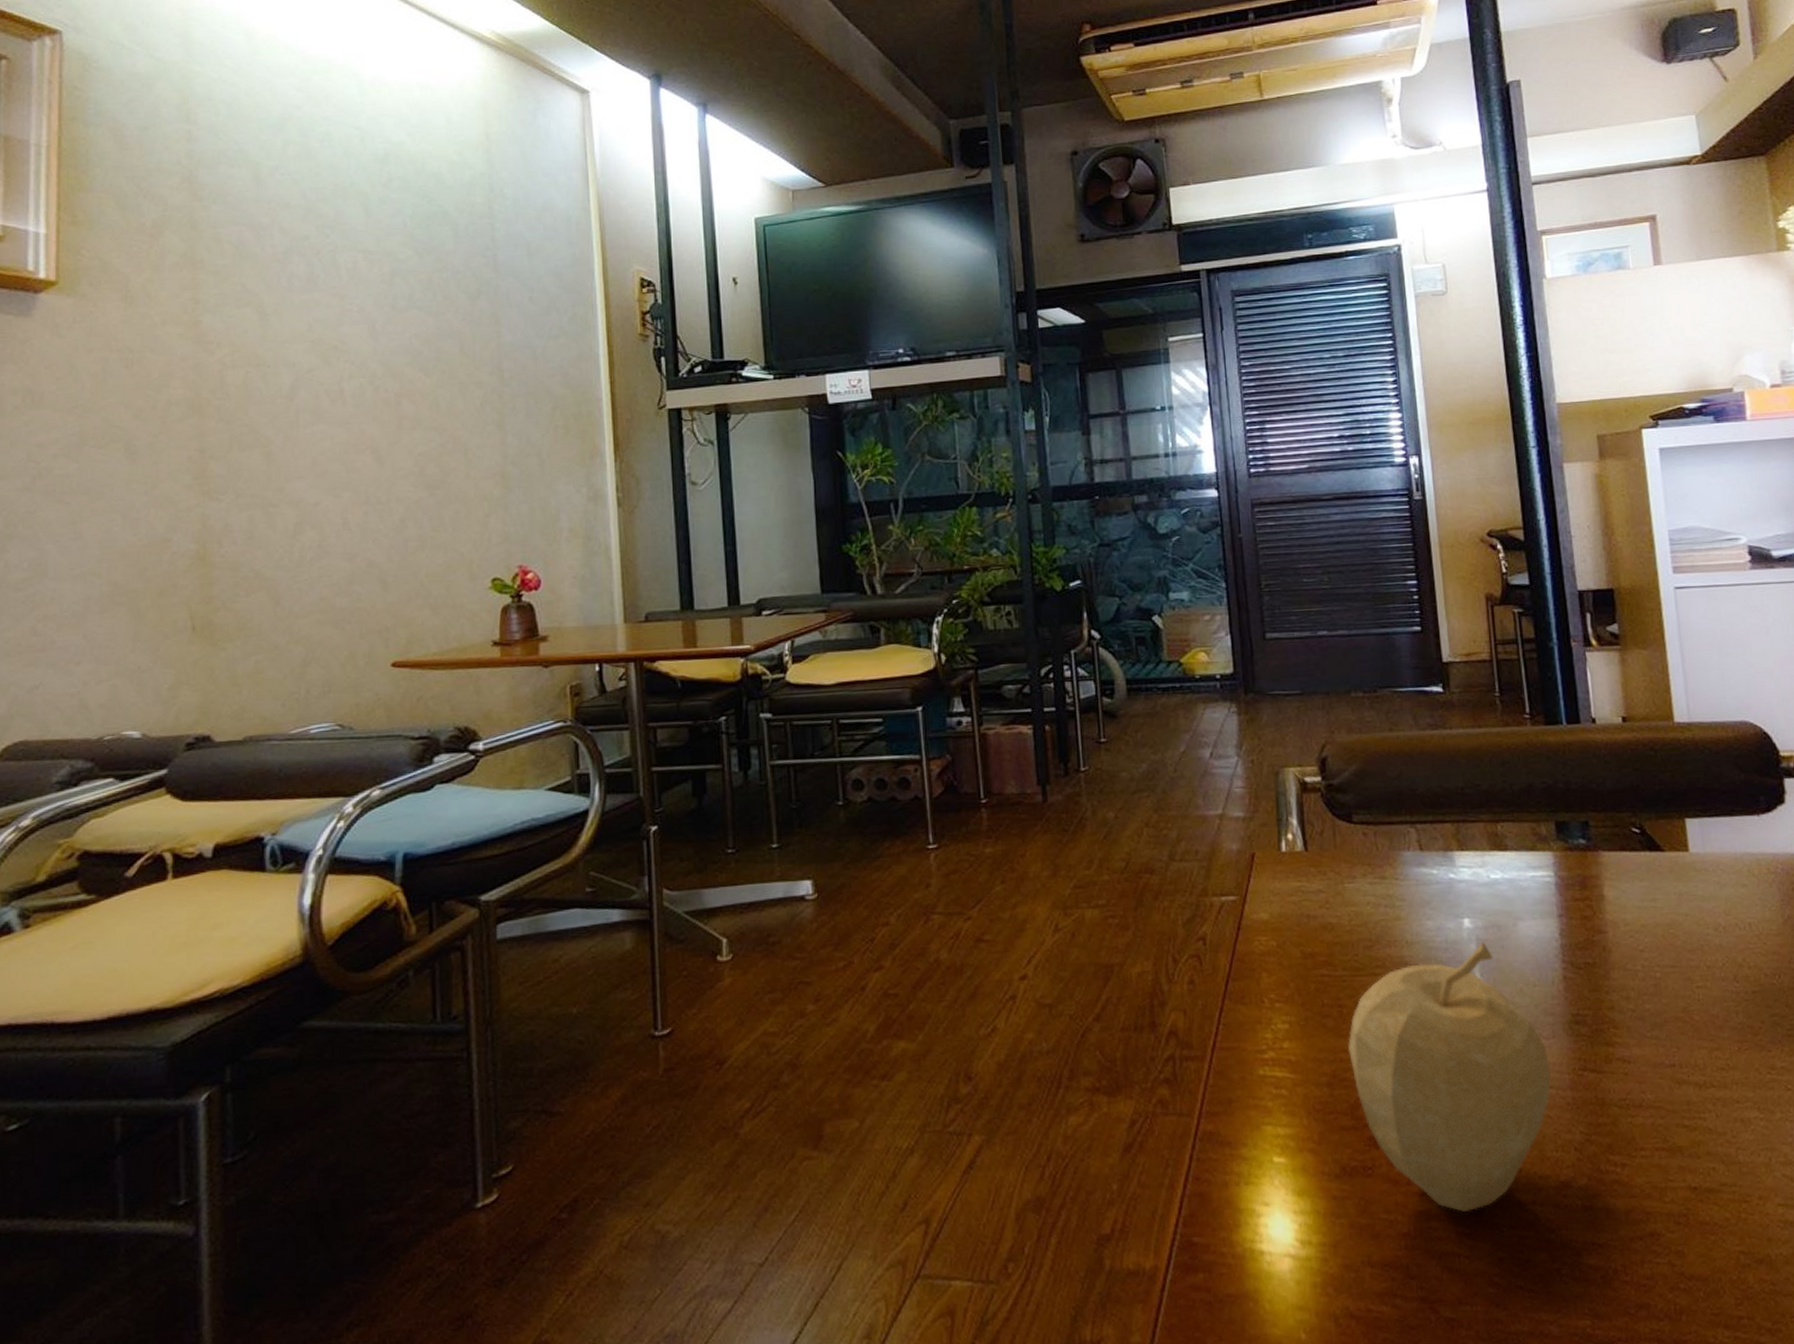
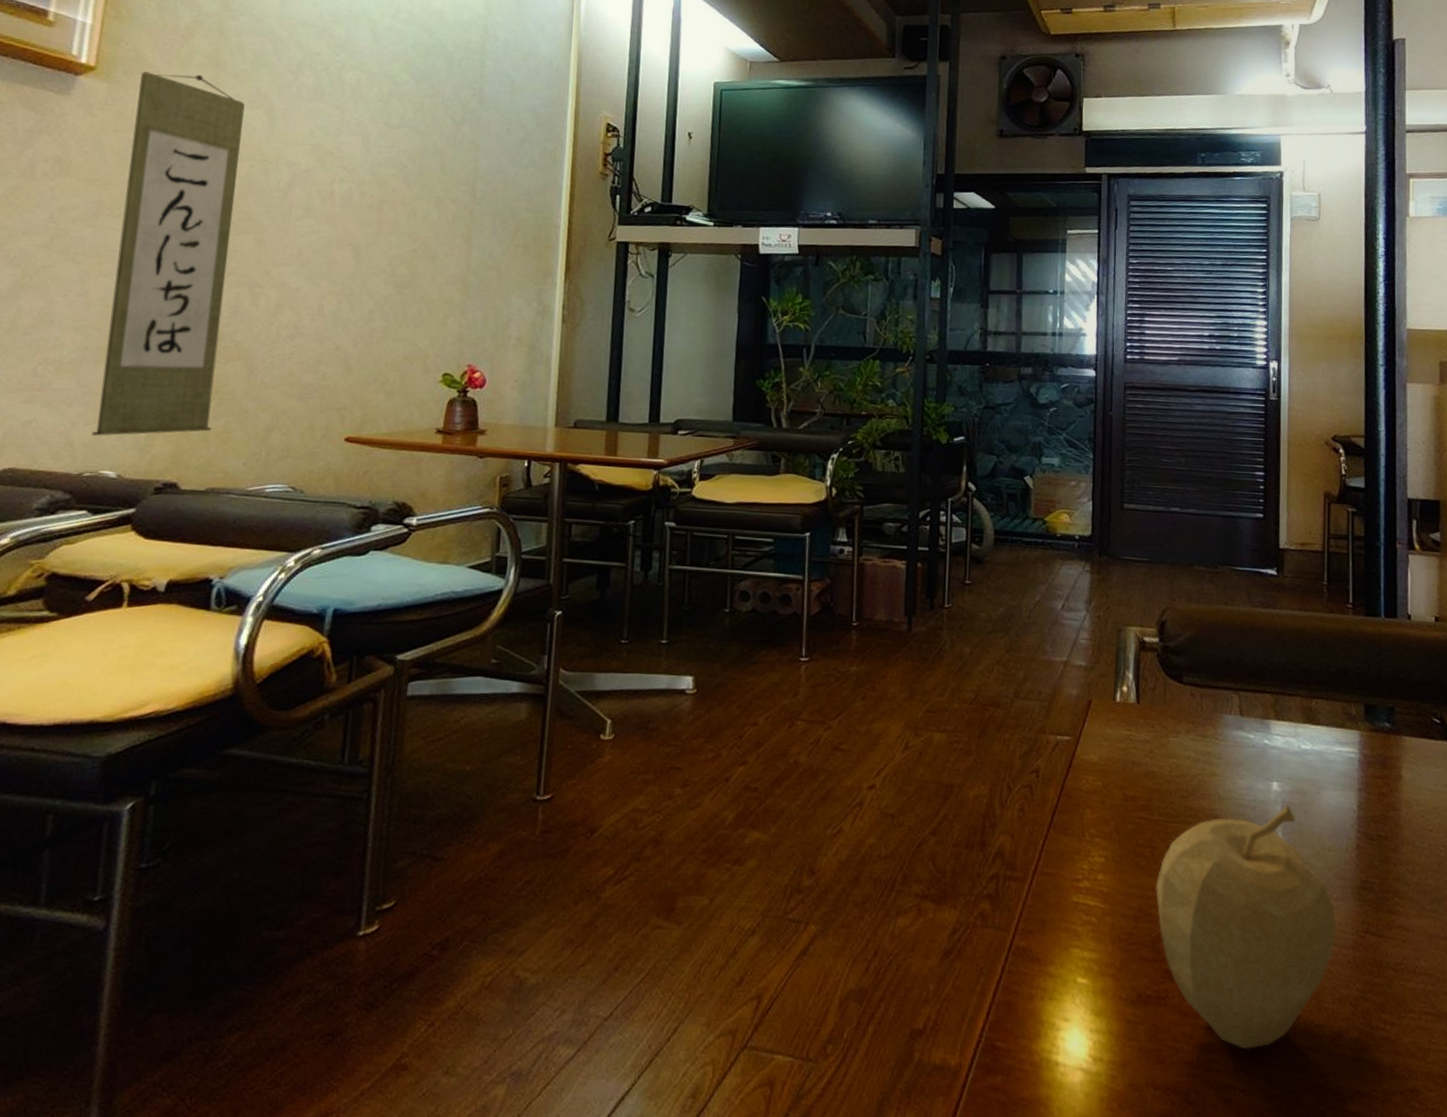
wall scroll: none [108,276,241,694] -> present [92,71,245,437]

